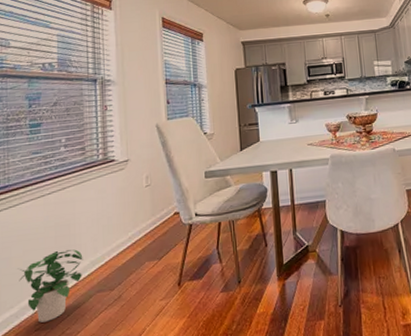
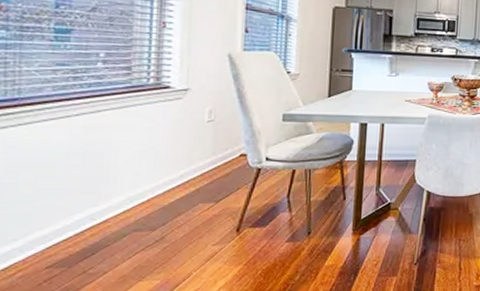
potted plant: present [17,249,83,323] -> none [26,182,118,260]

